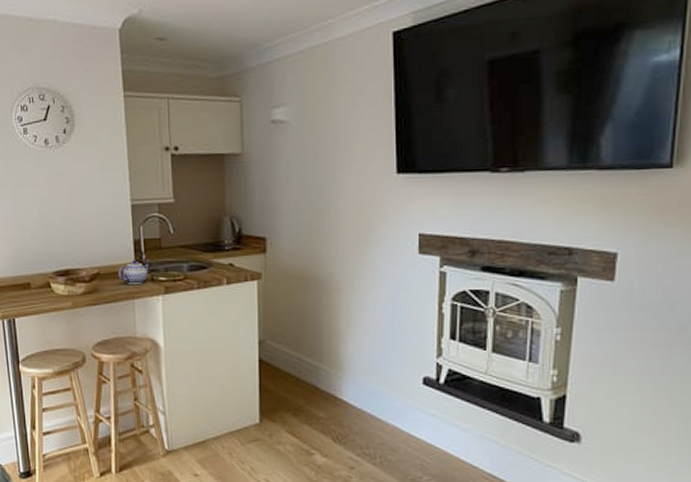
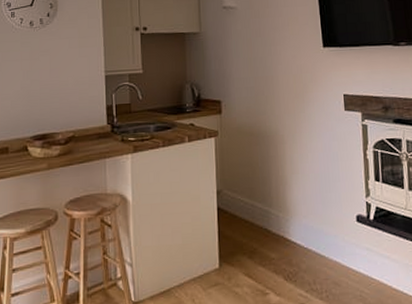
teapot: present [118,260,150,285] -> none [91,123,121,146]

